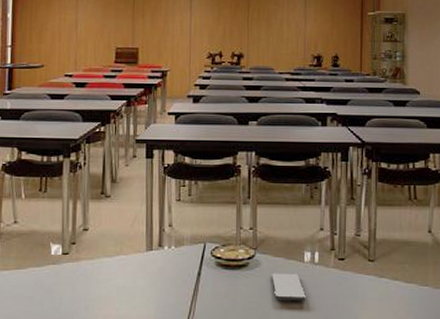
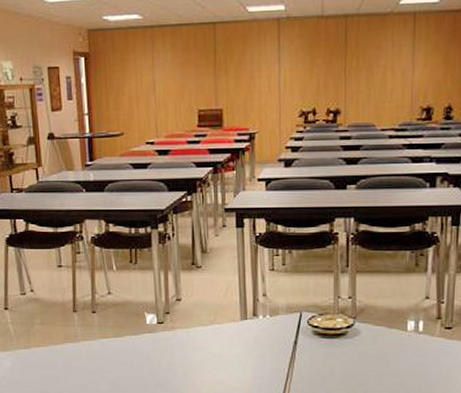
smartphone: present [271,273,306,302] -> none [371,341,408,370]

